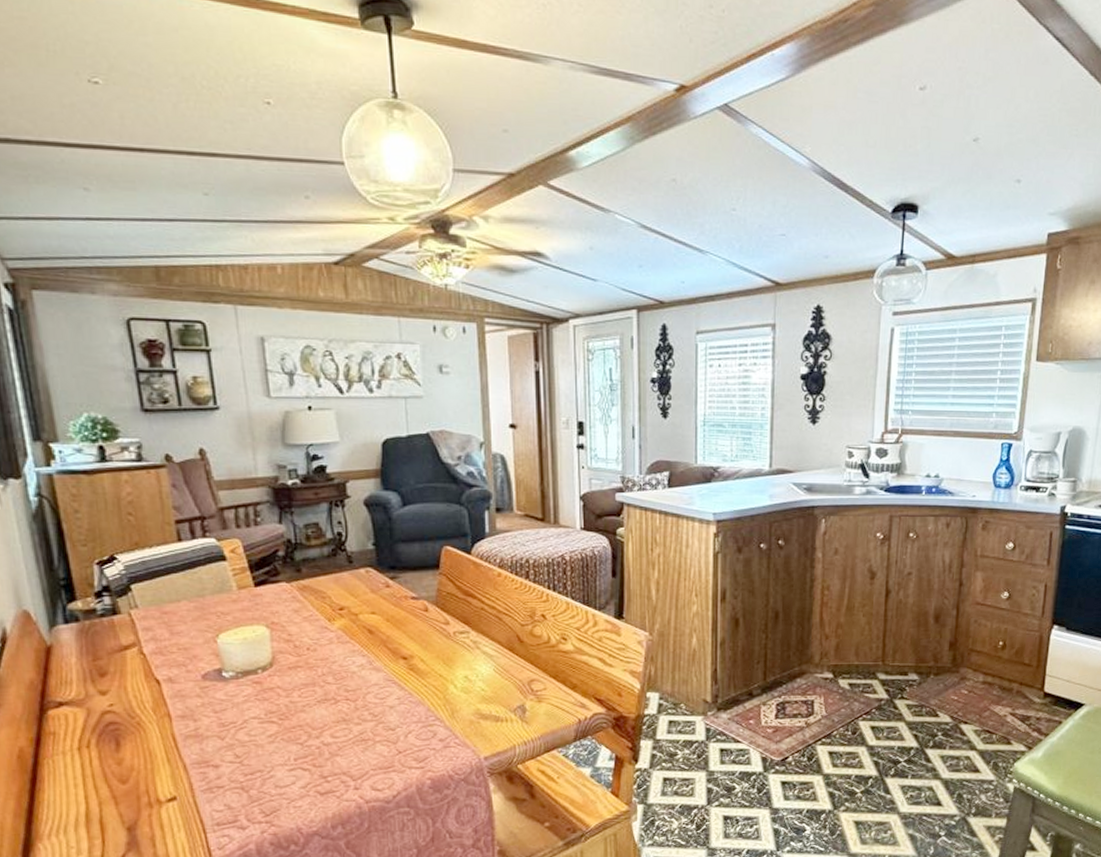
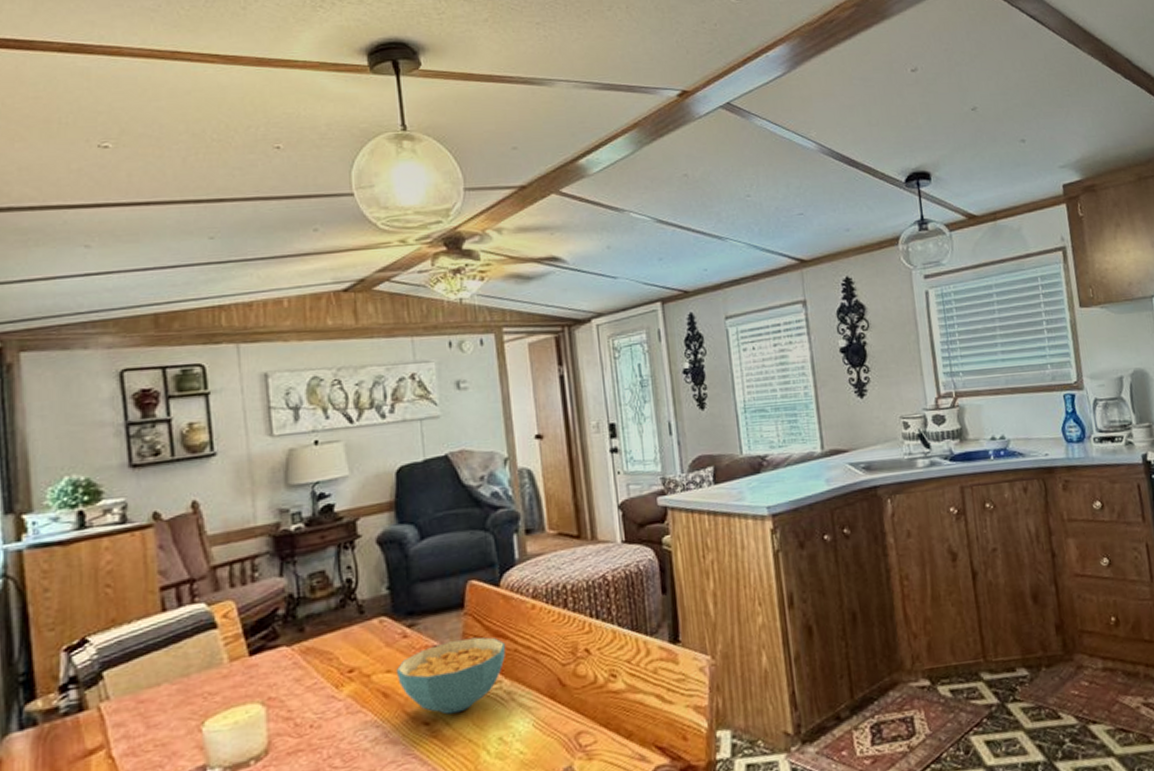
cereal bowl: none [379,594,474,653] -> present [395,637,506,714]

